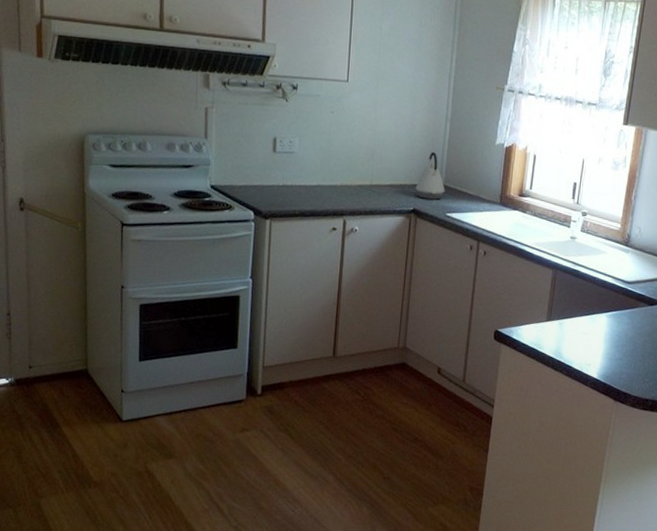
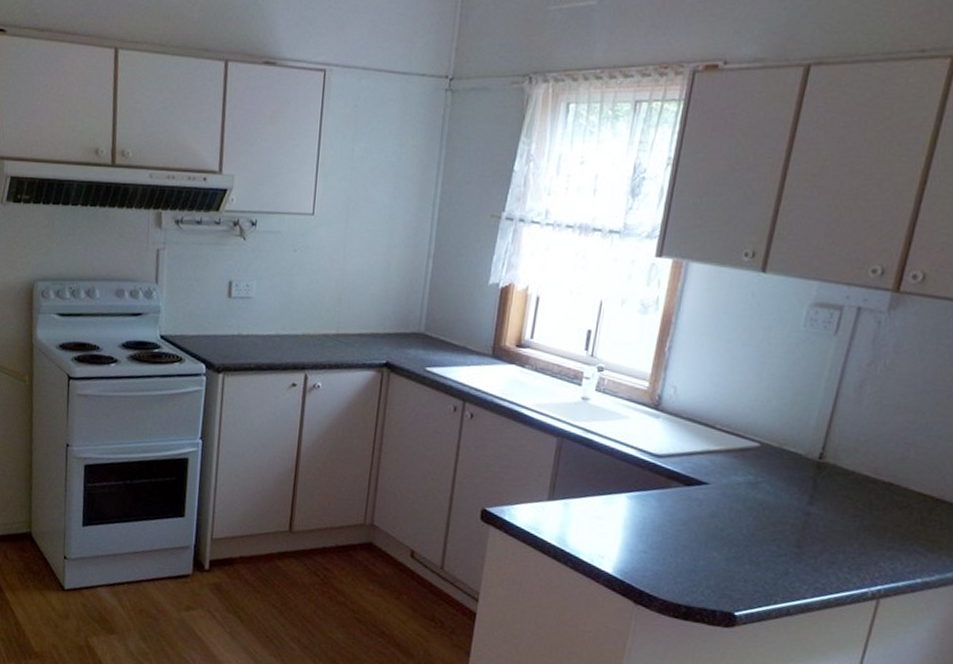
kettle: present [415,152,445,200] -> none [389,295,425,351]

